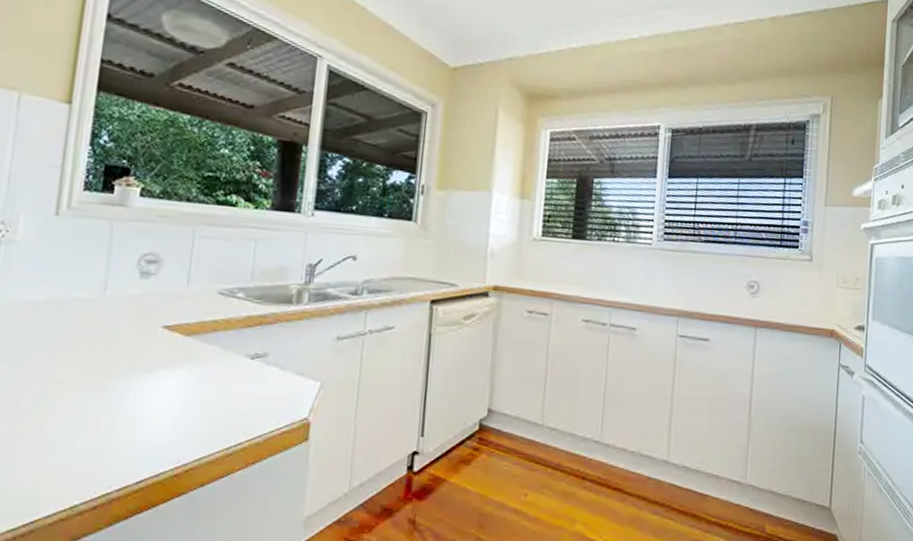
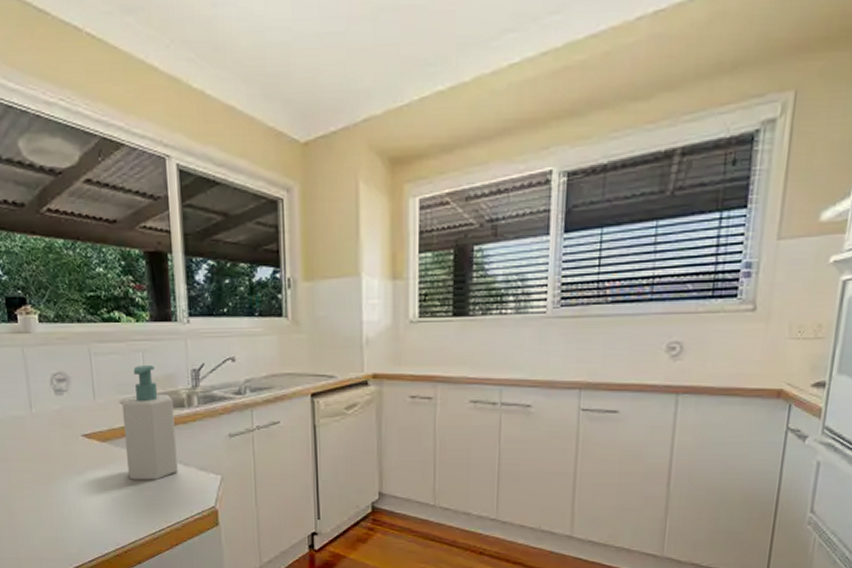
soap bottle: none [210,254,281,384] -> present [121,365,178,480]

